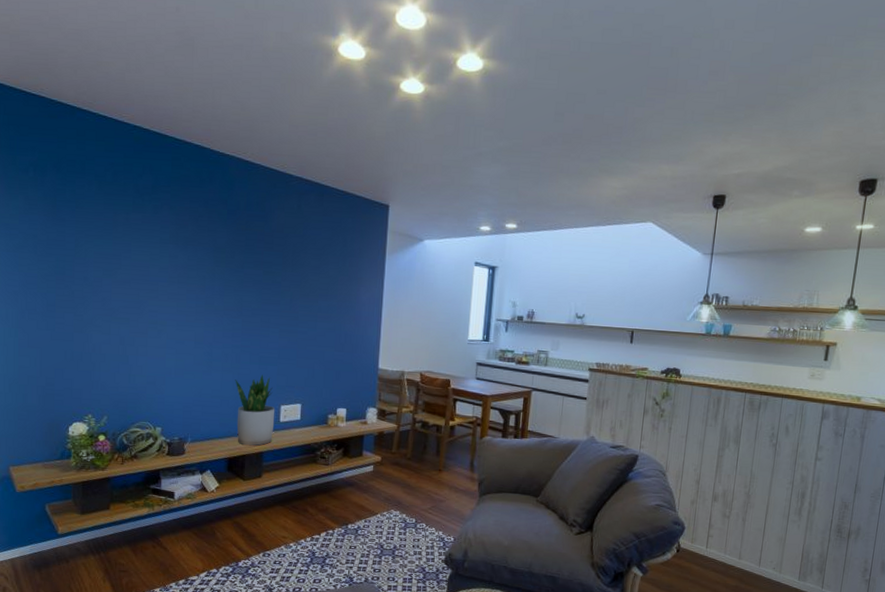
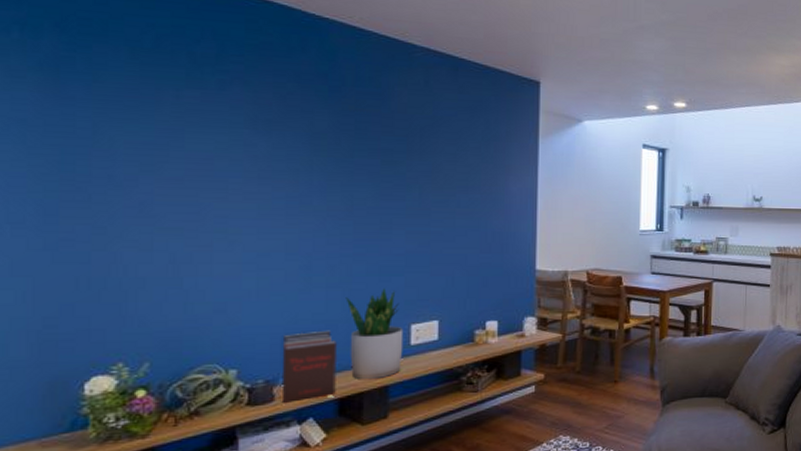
books: none [190,404,228,457] -> present [283,330,336,403]

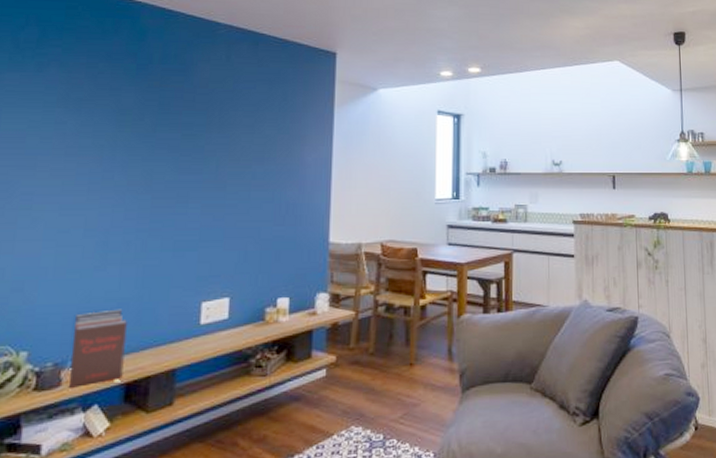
planter: present [345,288,404,380] -> none [139,264,194,363]

